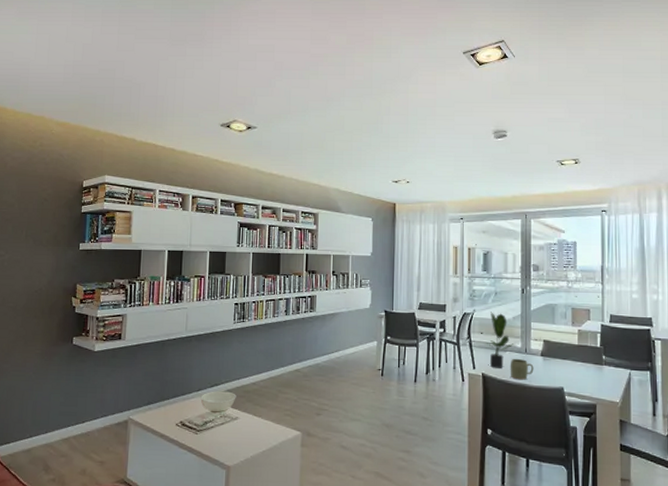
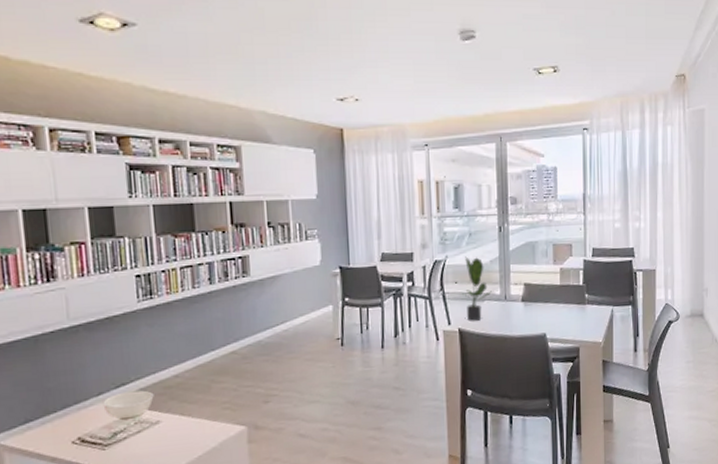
mug: present [510,358,534,380] -> none [488,307,515,331]

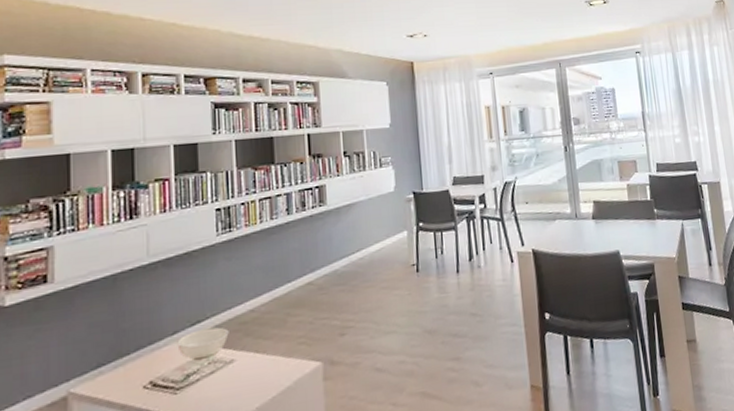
potted plant: present [462,256,494,321] -> none [534,177,565,241]

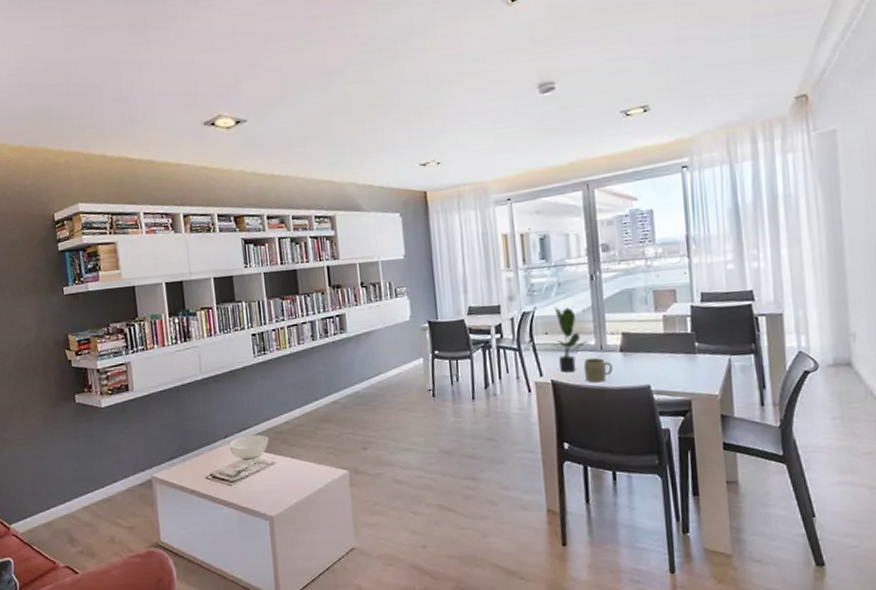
potted plant: none [534,177,565,241] -> present [554,307,589,373]
mug: none [561,225,587,251] -> present [583,357,613,383]

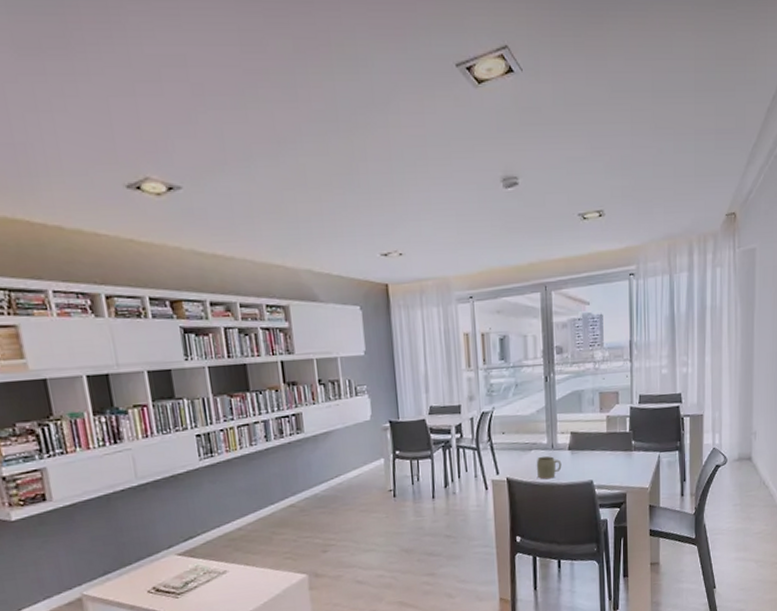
bowl: present [228,434,269,460] -> none [173,542,220,571]
potted plant: present [554,307,589,373] -> none [510,407,541,470]

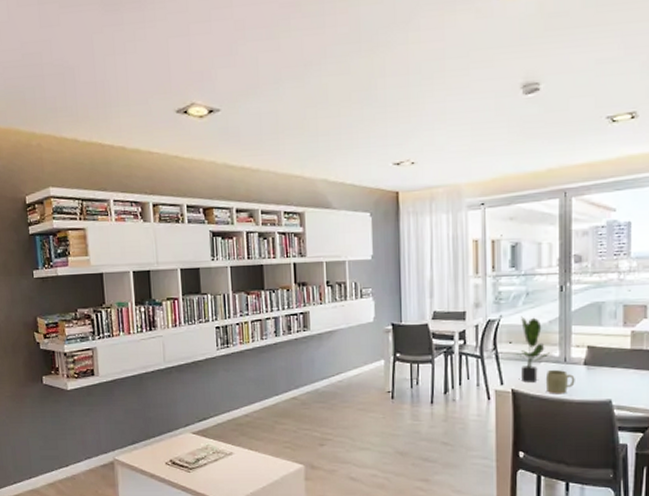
potted plant: none [510,407,541,470] -> present [517,316,553,382]

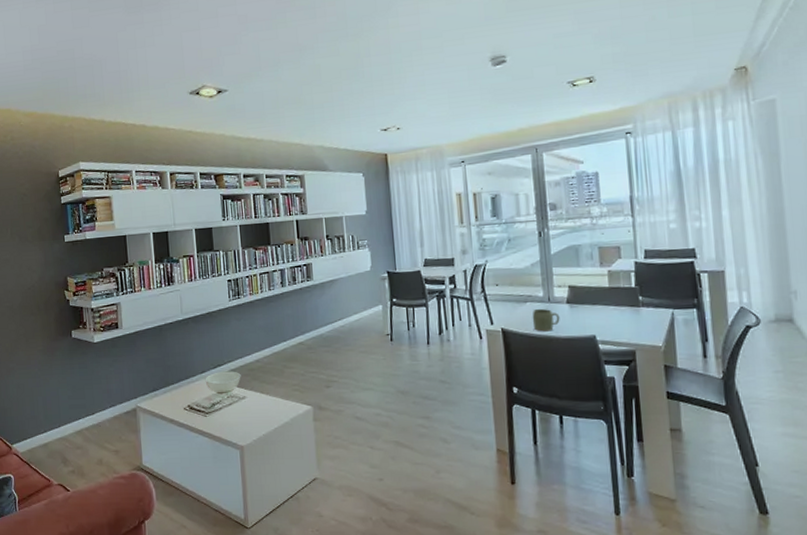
bowl: none [189,425,228,448] -> present [205,371,241,394]
potted plant: present [517,316,553,382] -> none [504,261,537,322]

